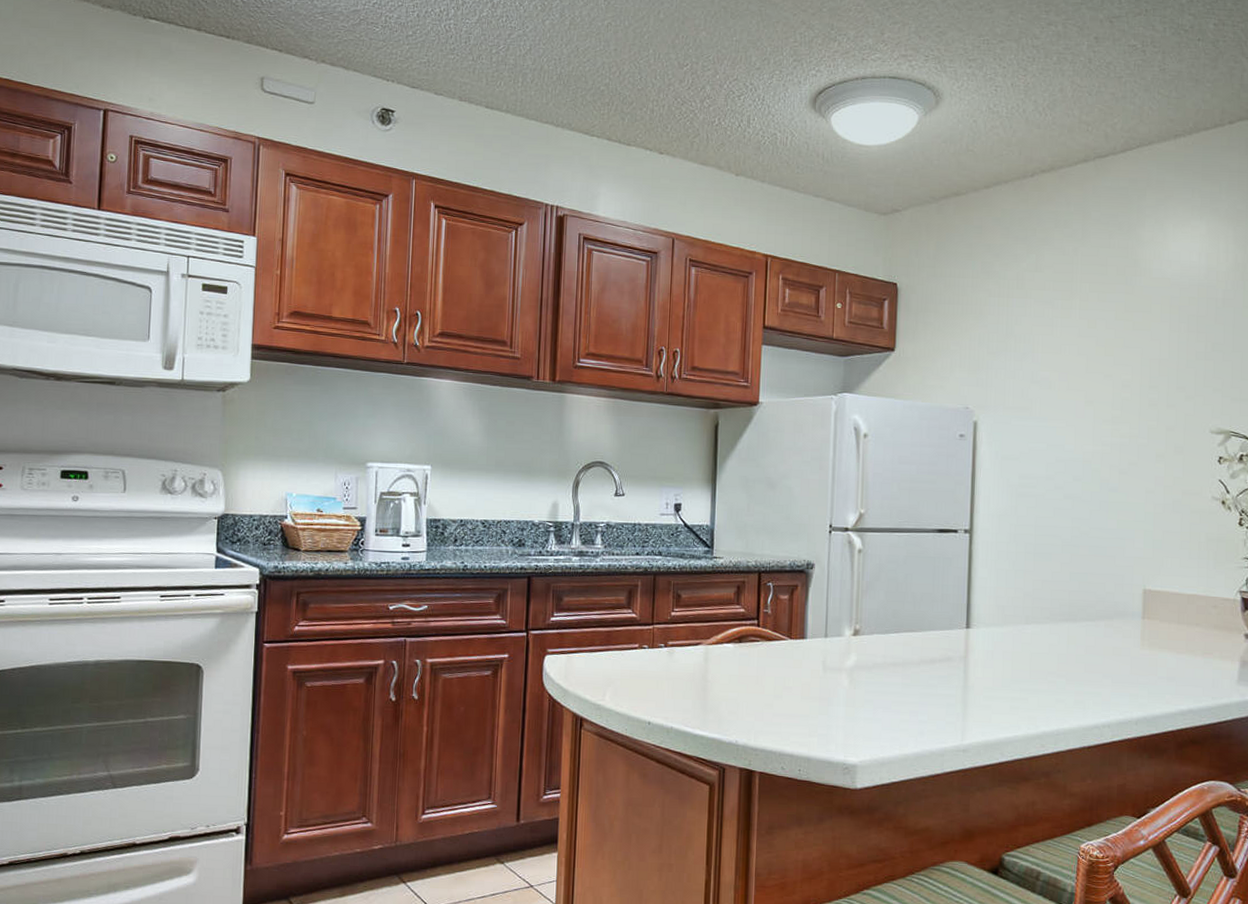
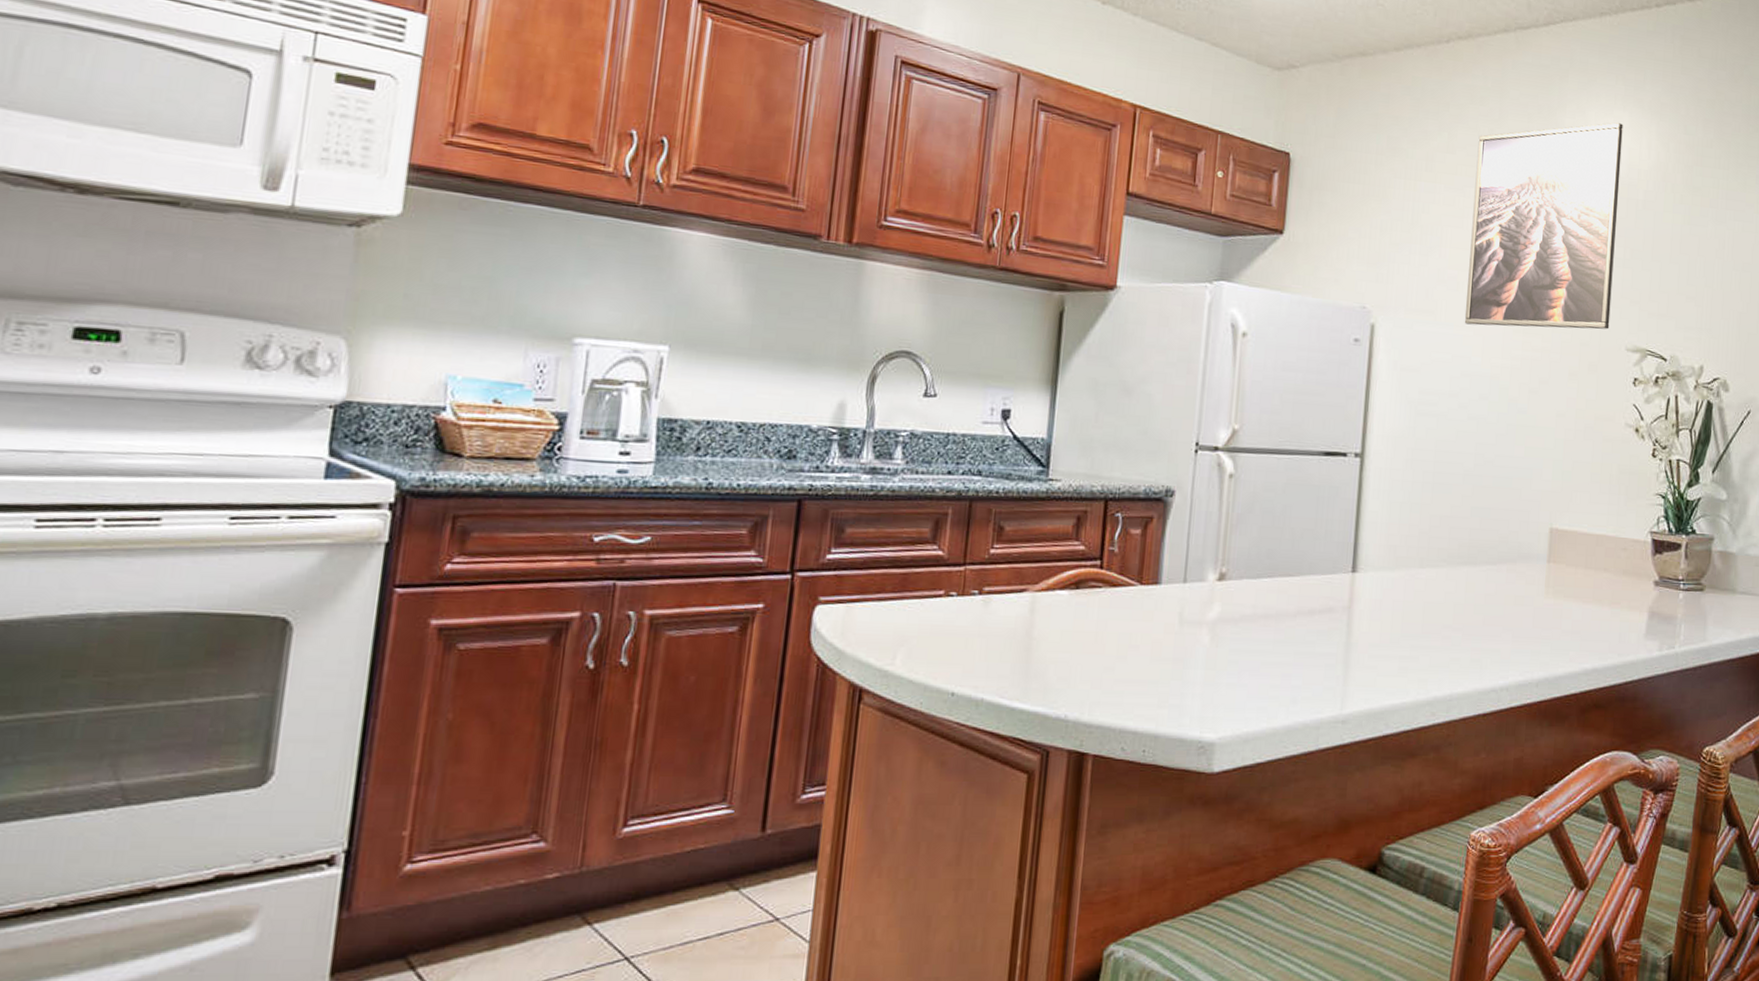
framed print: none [1057,232,1201,418] -> present [1464,122,1623,330]

